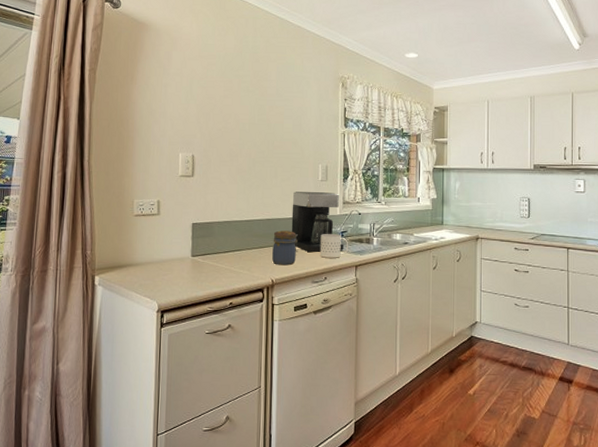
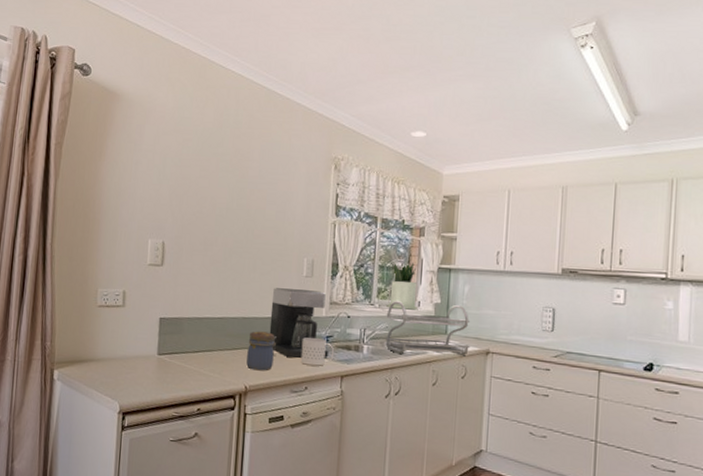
planter: none [390,164,418,205] -> present [385,262,419,310]
dish rack: none [391,198,463,243] -> present [385,301,471,356]

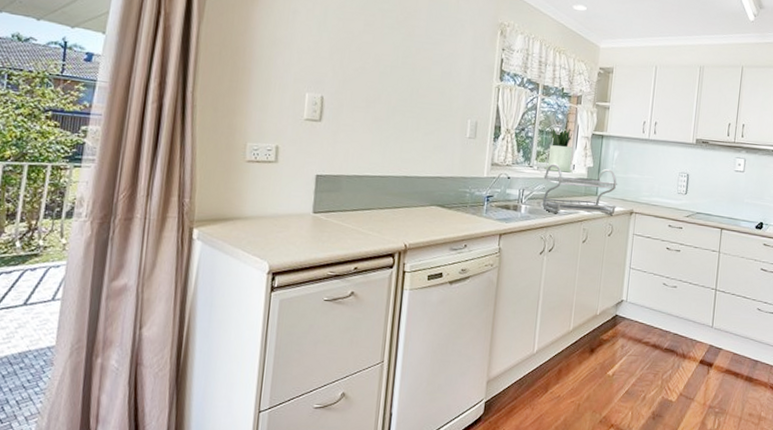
jar: present [246,331,277,372] -> none [407,190,438,230]
coffee maker: present [269,288,328,359] -> none [431,148,488,218]
mug: present [300,337,334,366] -> none [461,197,494,225]

